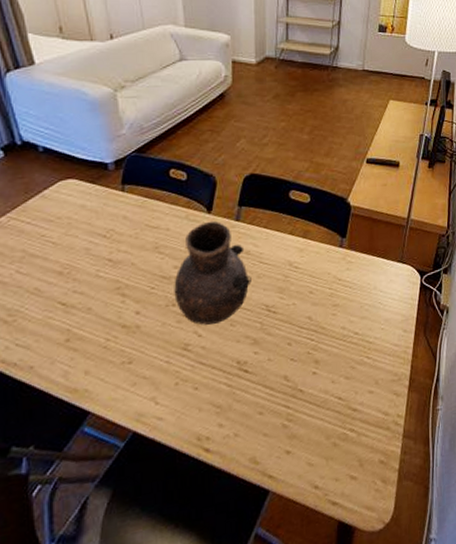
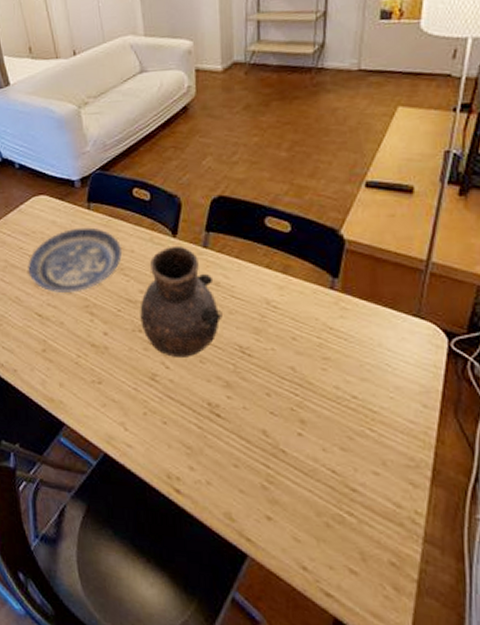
plate: none [51,209,158,280] -> present [28,227,123,294]

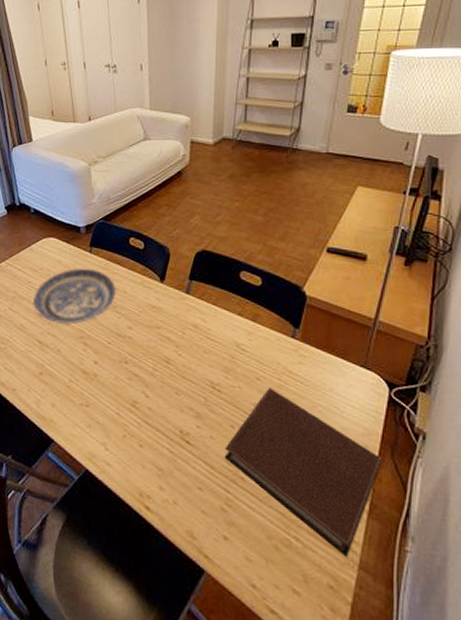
vase: present [140,245,222,357] -> none [127,290,198,389]
notebook: none [261,348,445,532] -> present [224,388,382,558]

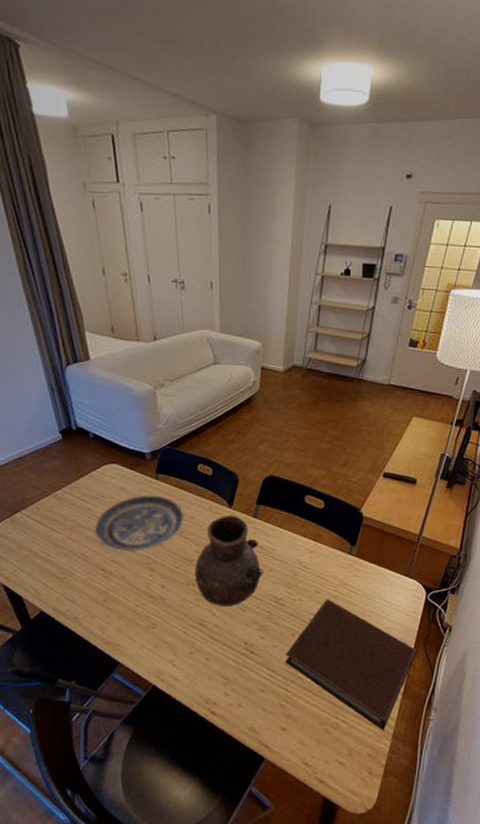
vase: none [127,290,198,389] -> present [194,514,263,606]

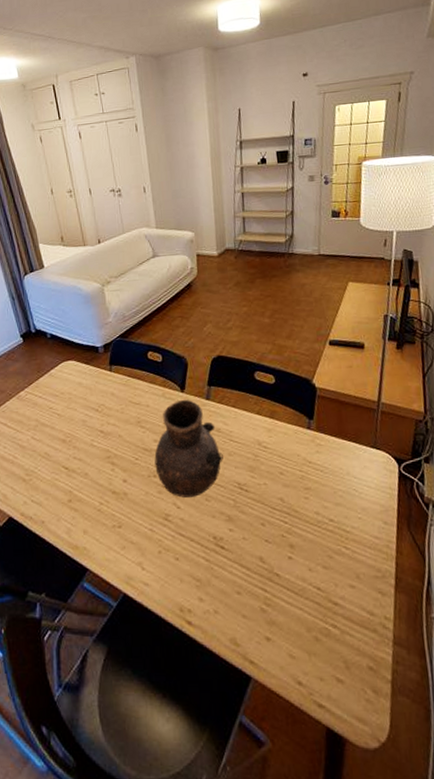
plate: present [95,495,184,552] -> none [57,387,139,448]
notebook: present [285,599,417,731] -> none [258,481,401,636]

